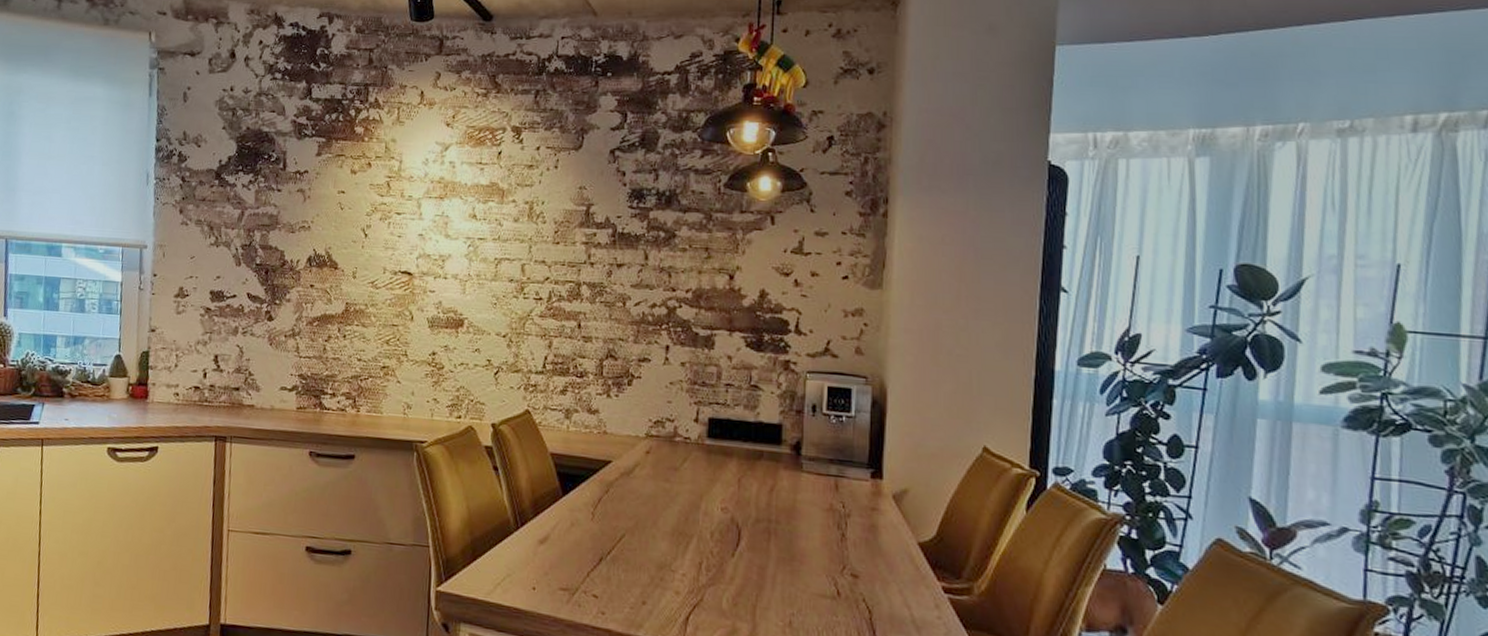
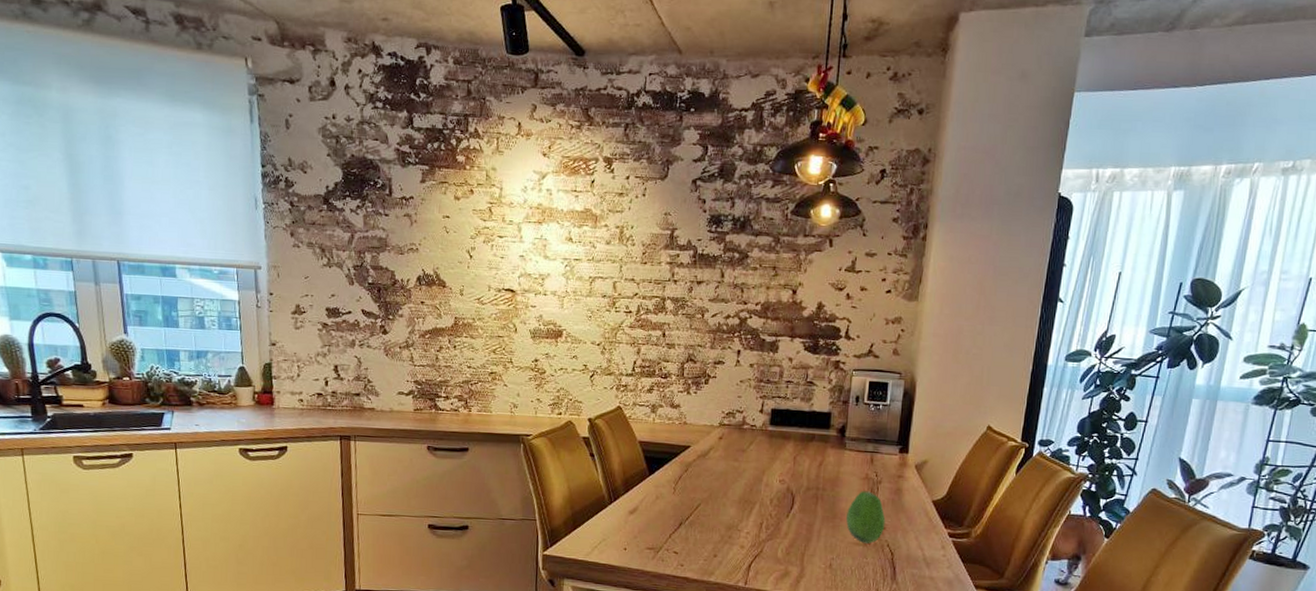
fruit: none [806,526,859,597] -> present [845,491,886,544]

